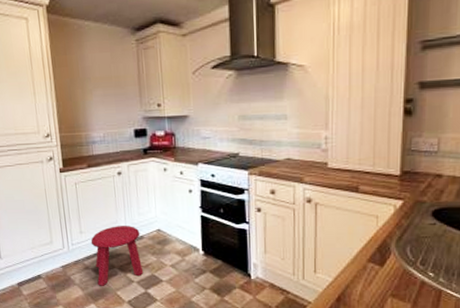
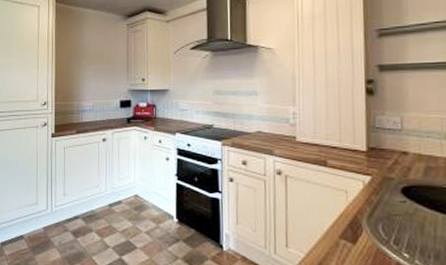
stool: present [90,226,144,286] -> none [72,190,120,250]

